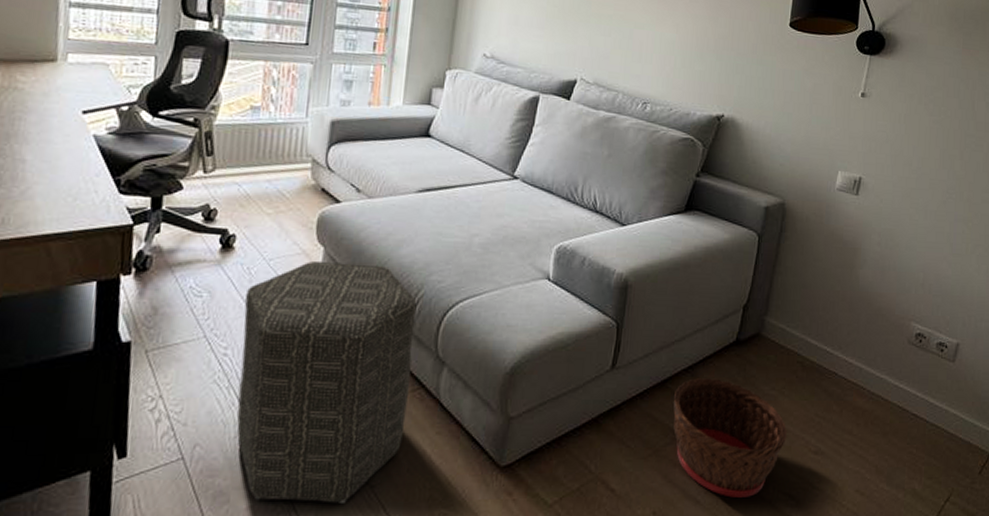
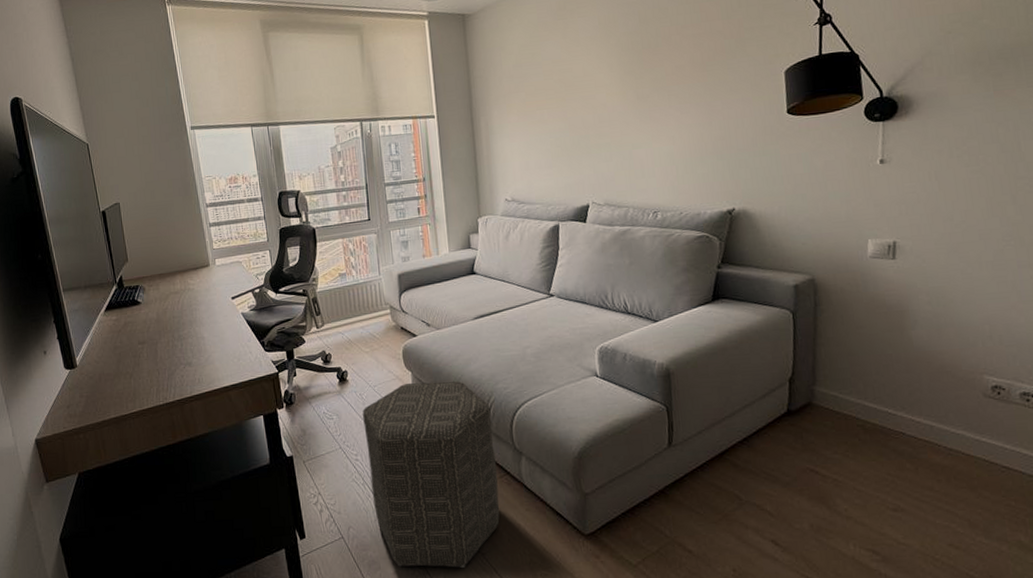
basket: present [673,378,788,499] -> none [733,447,860,556]

